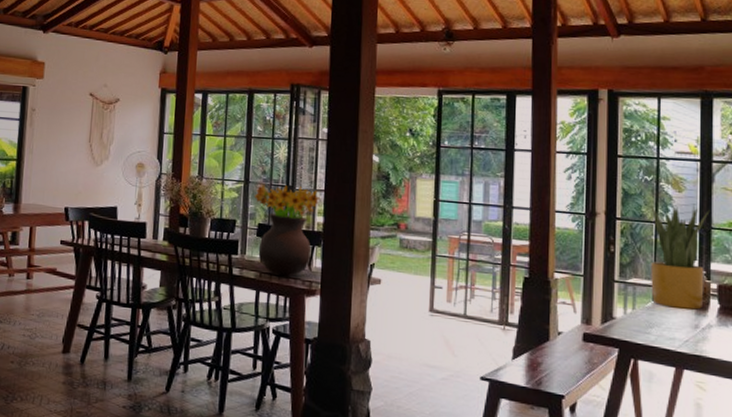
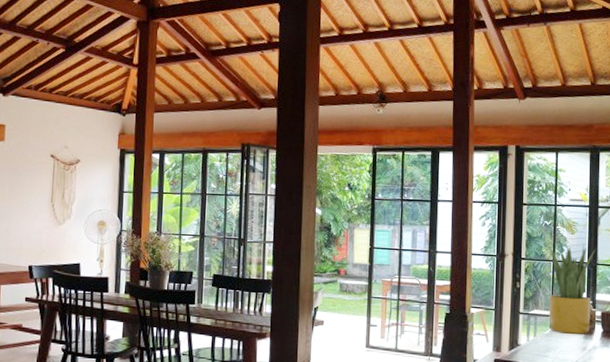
flower arrangement: present [253,182,320,278] -> none [209,236,269,323]

